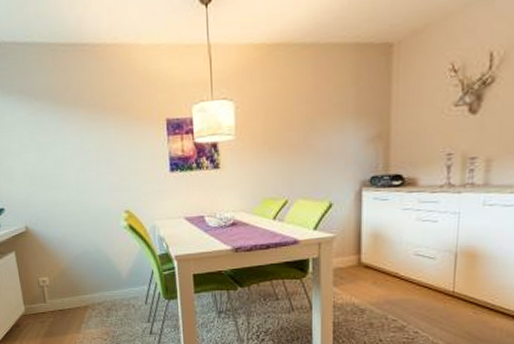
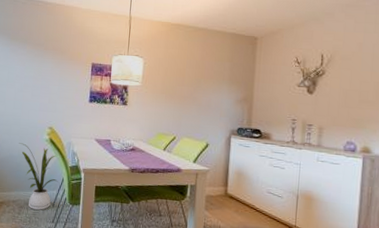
house plant: none [92,235,147,310] -> present [19,143,58,210]

